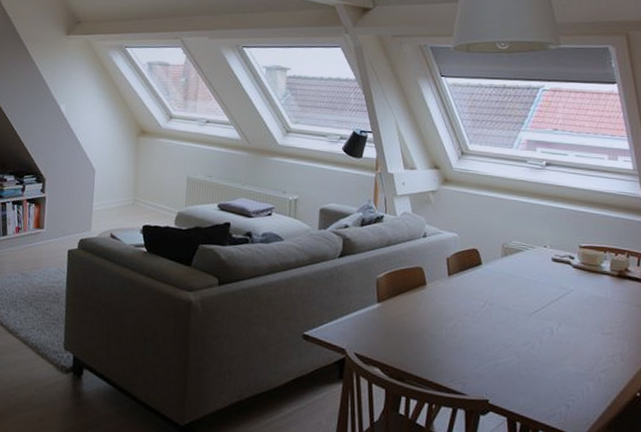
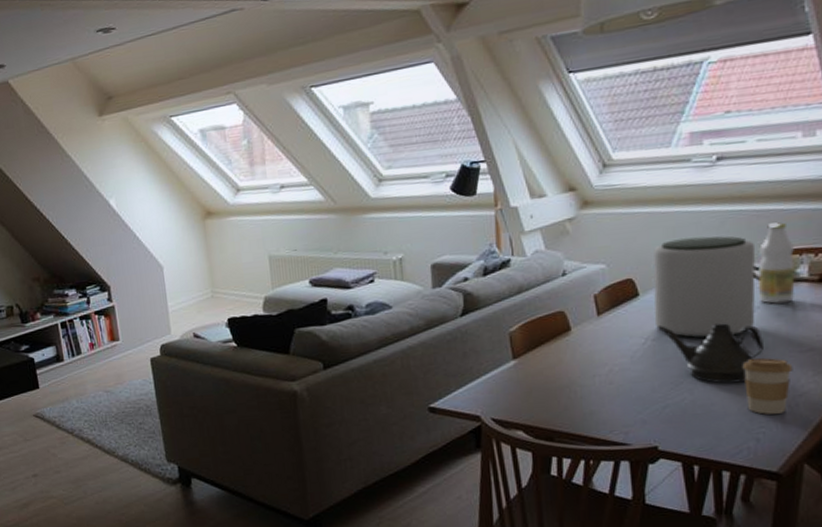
plant pot: none [492,223,572,312] -> present [653,236,756,339]
teapot: none [493,293,575,353] -> present [656,323,763,384]
coffee cup: none [558,333,597,385] -> present [742,357,793,415]
bottle: none [572,223,600,290] -> present [758,222,796,304]

